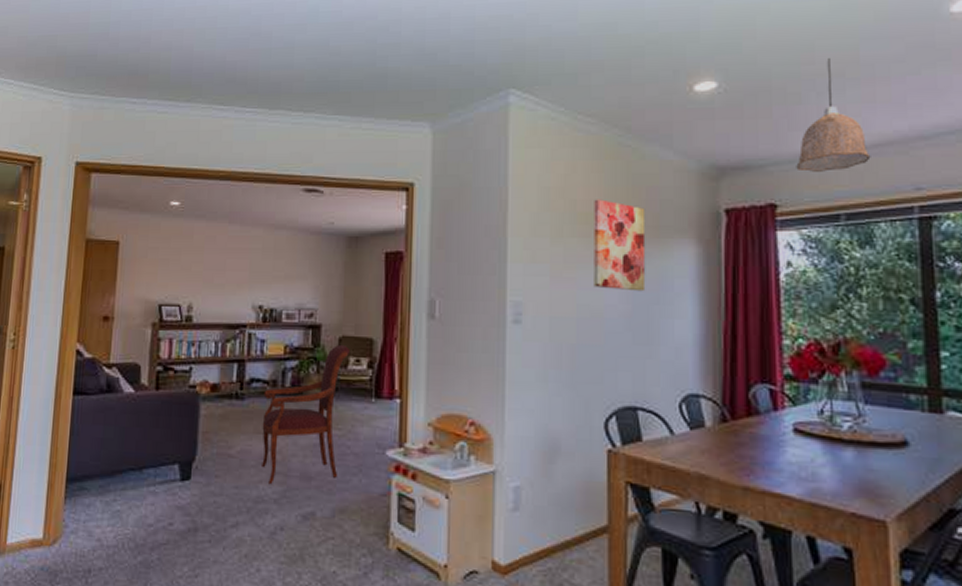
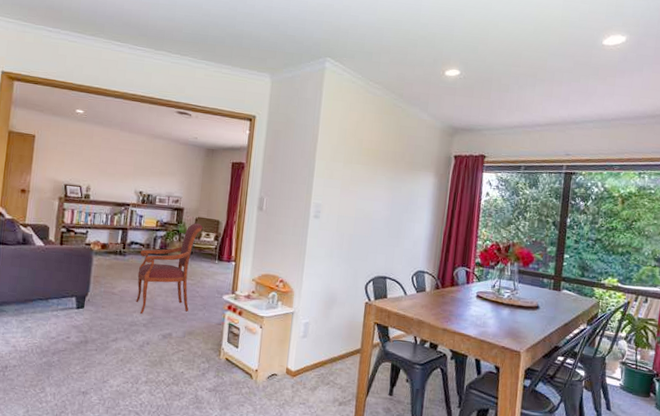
wall art: present [594,199,646,292] -> none [368,140,406,204]
pendant lamp: present [796,58,871,172] -> none [500,64,544,138]

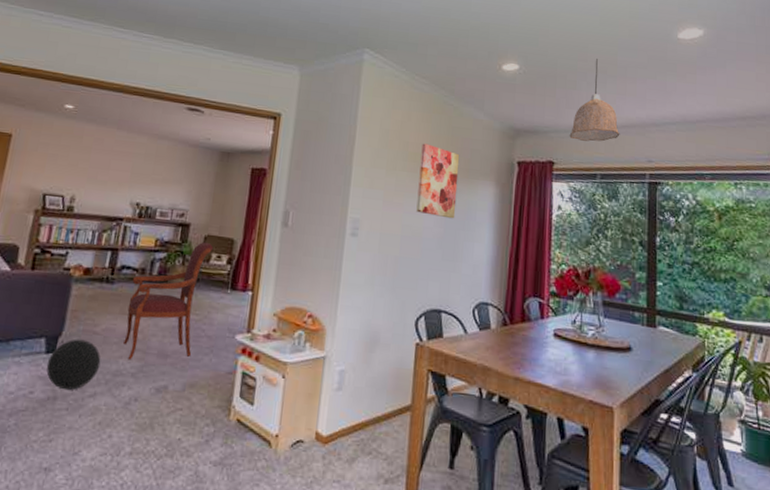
decorative ball: none [78,298,119,336] -> present [46,339,101,390]
wall art: none [368,140,406,204] -> present [416,143,460,219]
pendant lamp: none [500,64,544,138] -> present [569,59,620,142]

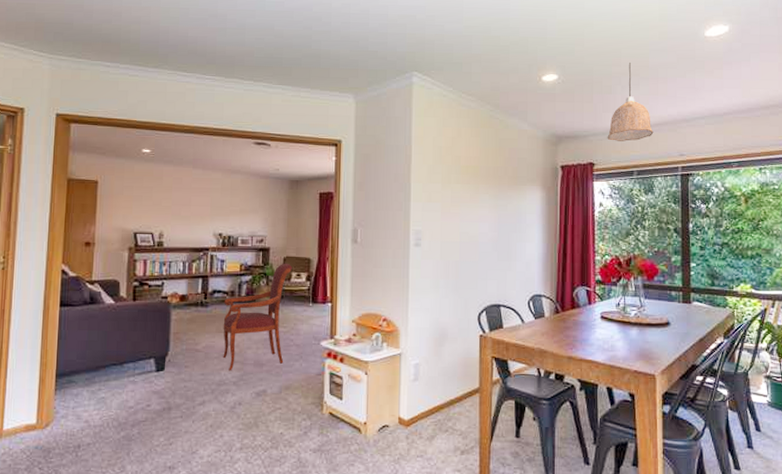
decorative ball: present [46,339,101,390] -> none [158,357,205,400]
wall art: present [416,143,460,219] -> none [472,156,508,223]

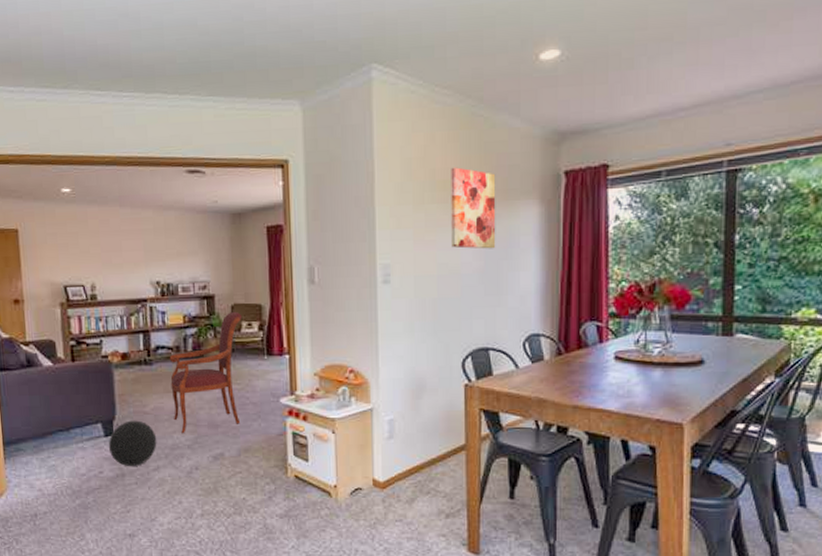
decorative ball: none [158,357,205,400] -> present [108,420,157,466]
wall art: none [472,156,508,223] -> present [451,167,496,249]
pendant lamp: present [607,63,654,141] -> none [626,23,691,133]

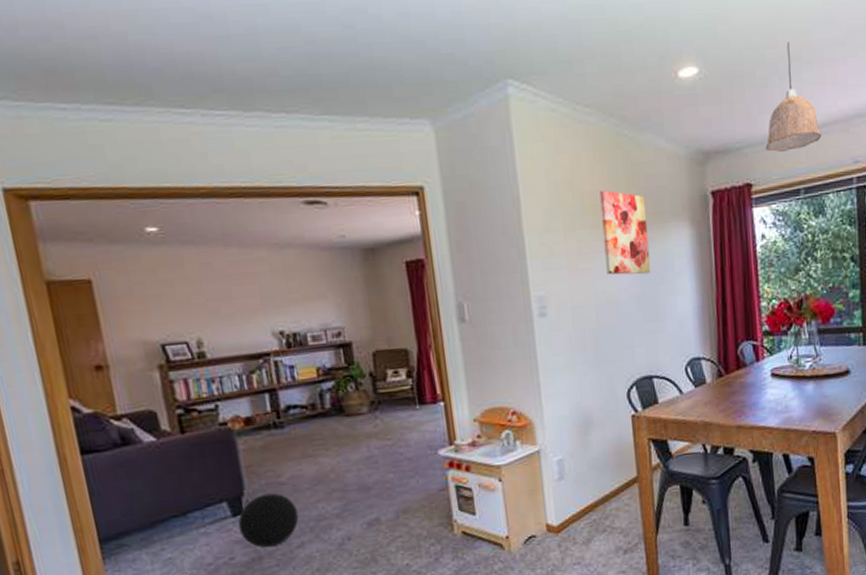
armchair: present [169,311,243,434] -> none [303,358,396,503]
pendant lamp: none [626,23,691,133] -> present [765,42,822,152]

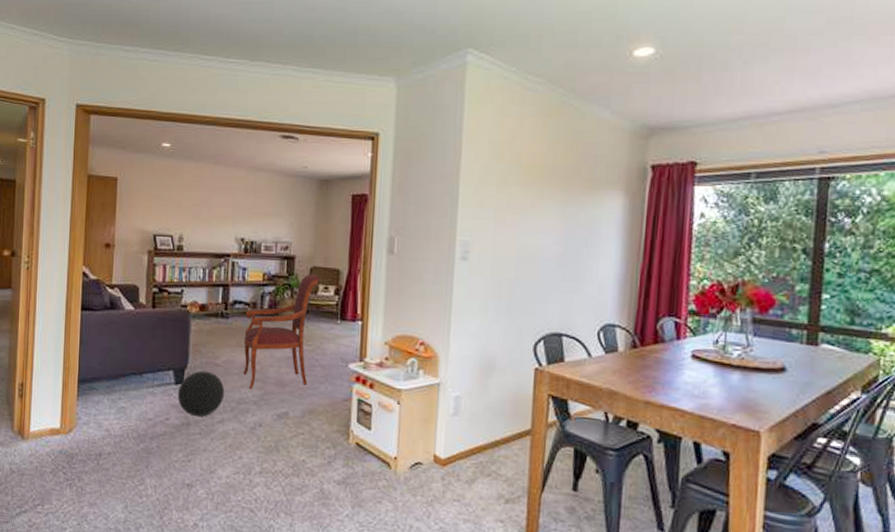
armchair: none [303,358,396,503] -> present [243,273,320,390]
wall art: present [599,190,651,275] -> none [532,153,582,236]
pendant lamp: present [765,42,822,152] -> none [717,29,784,134]

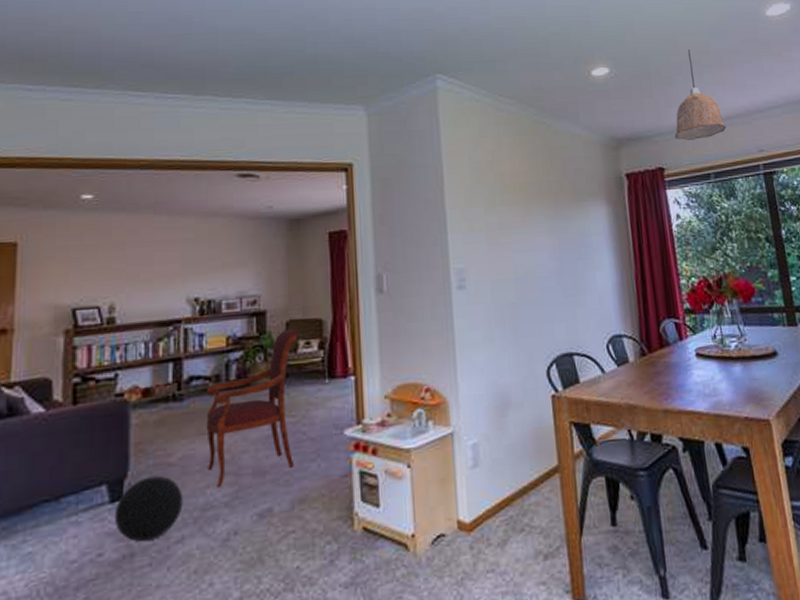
pendant lamp: none [717,29,784,134] -> present [674,50,727,140]

